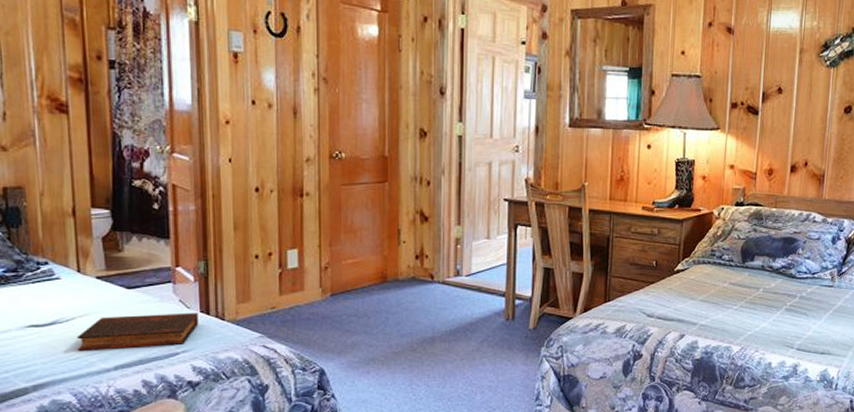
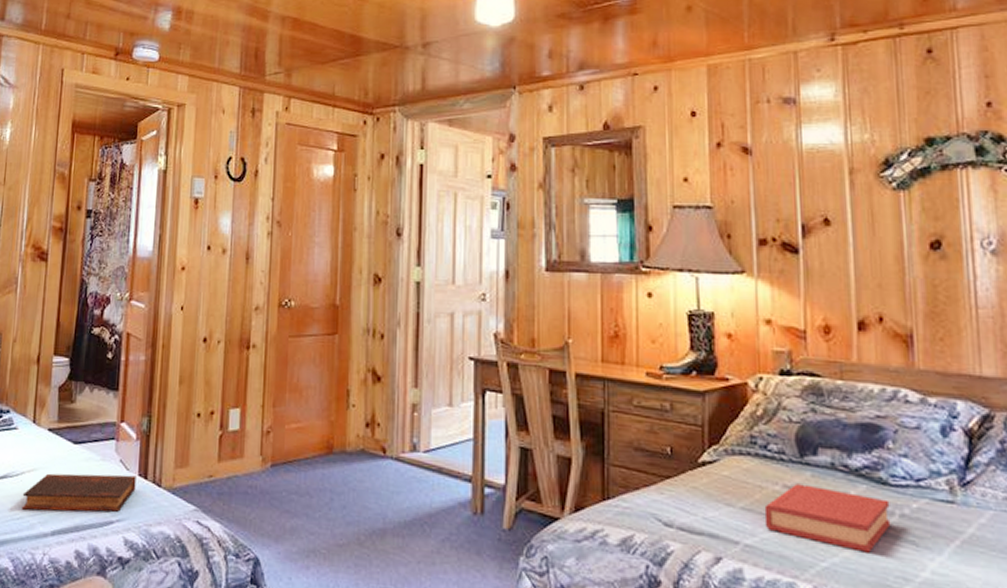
hardback book: none [715,281,795,323] -> present [764,483,891,553]

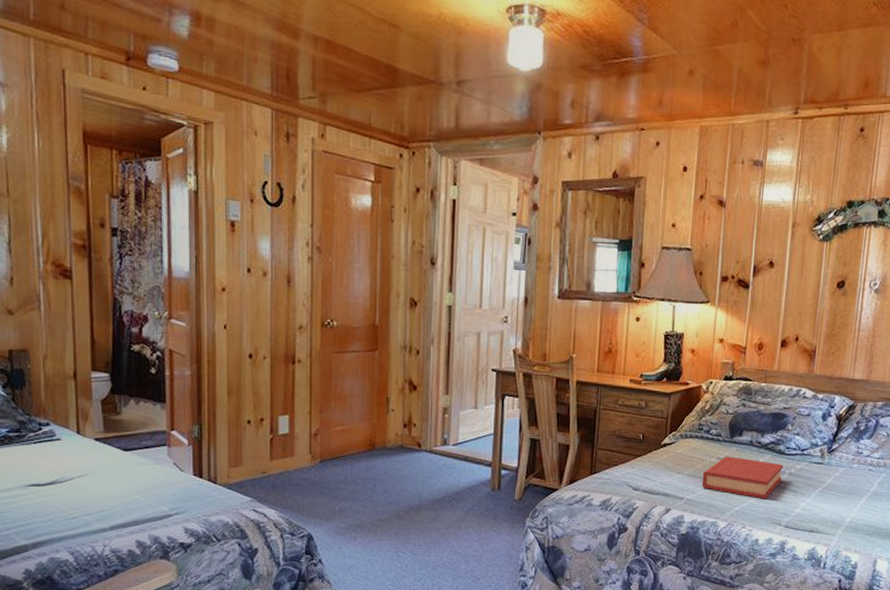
book: present [21,473,136,512] -> none [74,475,192,510]

